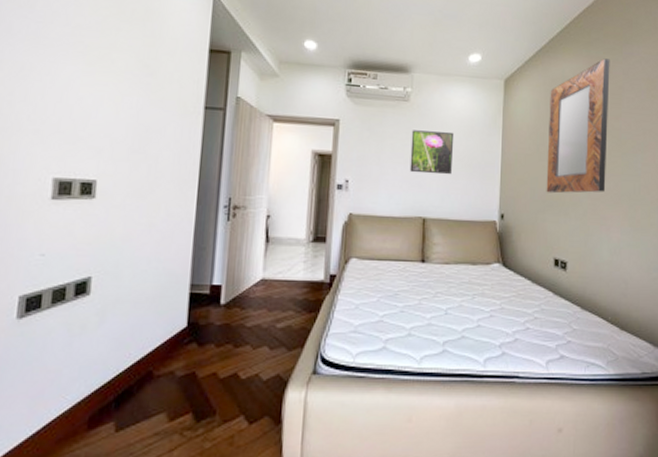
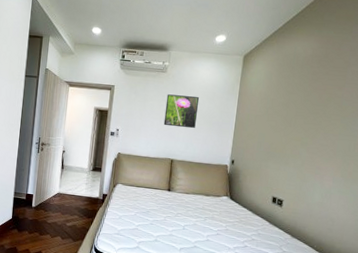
home mirror: present [546,58,610,194] -> none [271,37,340,148]

